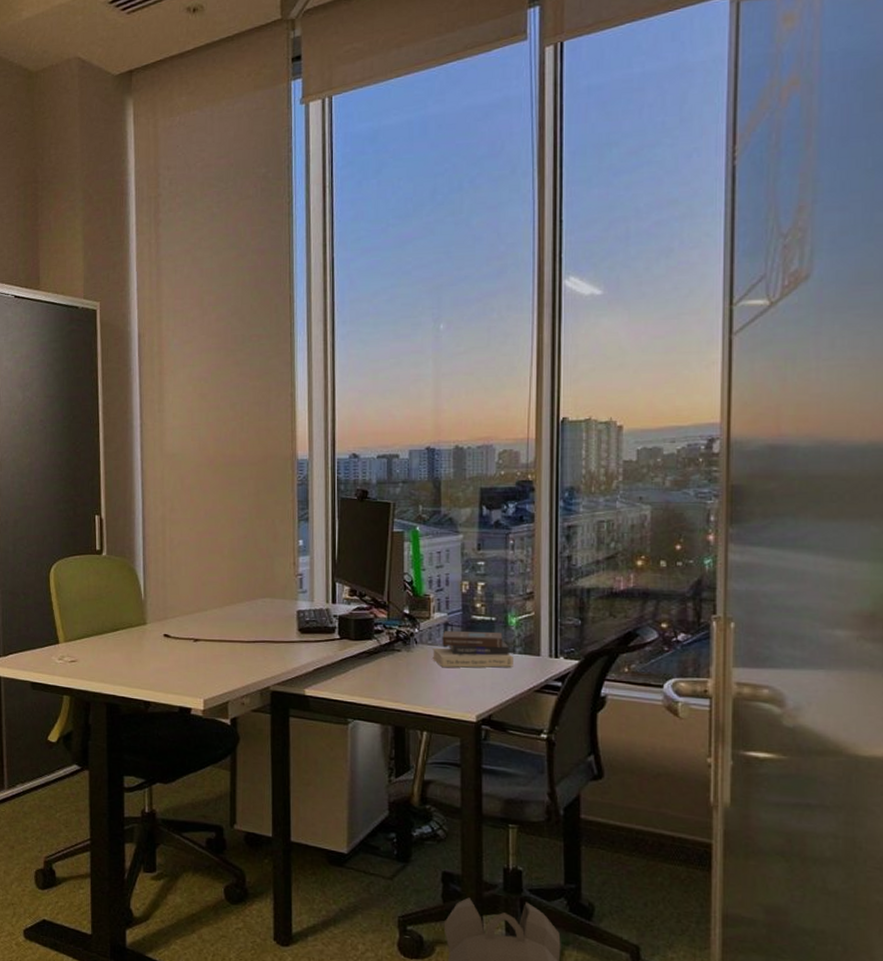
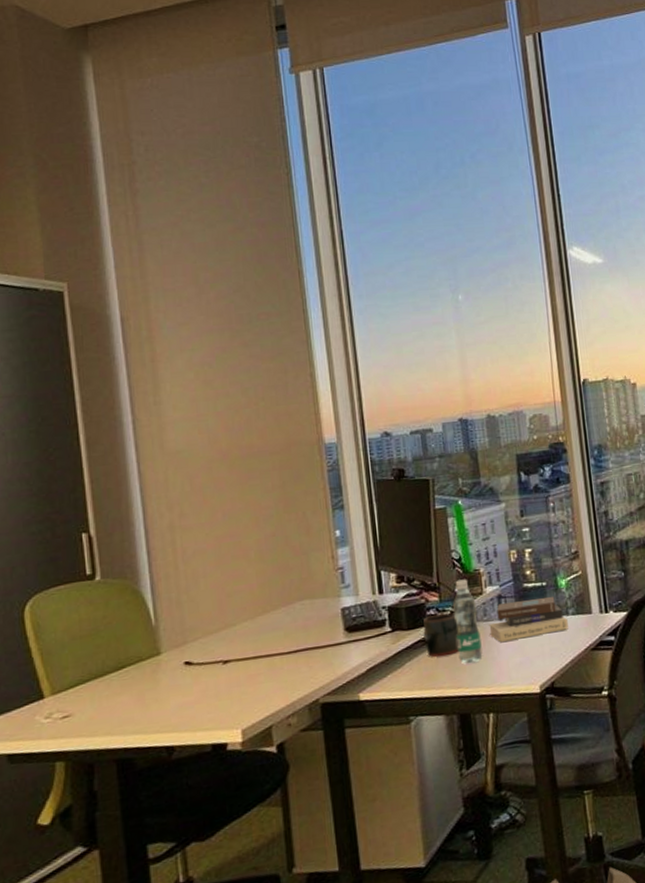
mug: none [369,630,403,670] -> present [423,612,459,657]
bottle: none [399,602,423,682] -> present [452,579,483,665]

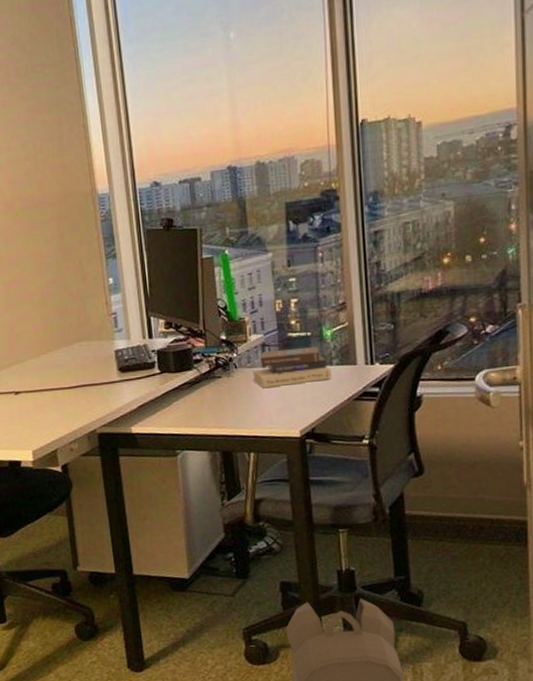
mug: present [423,612,459,657] -> none [189,358,223,398]
bottle: present [452,579,483,665] -> none [217,327,245,407]

